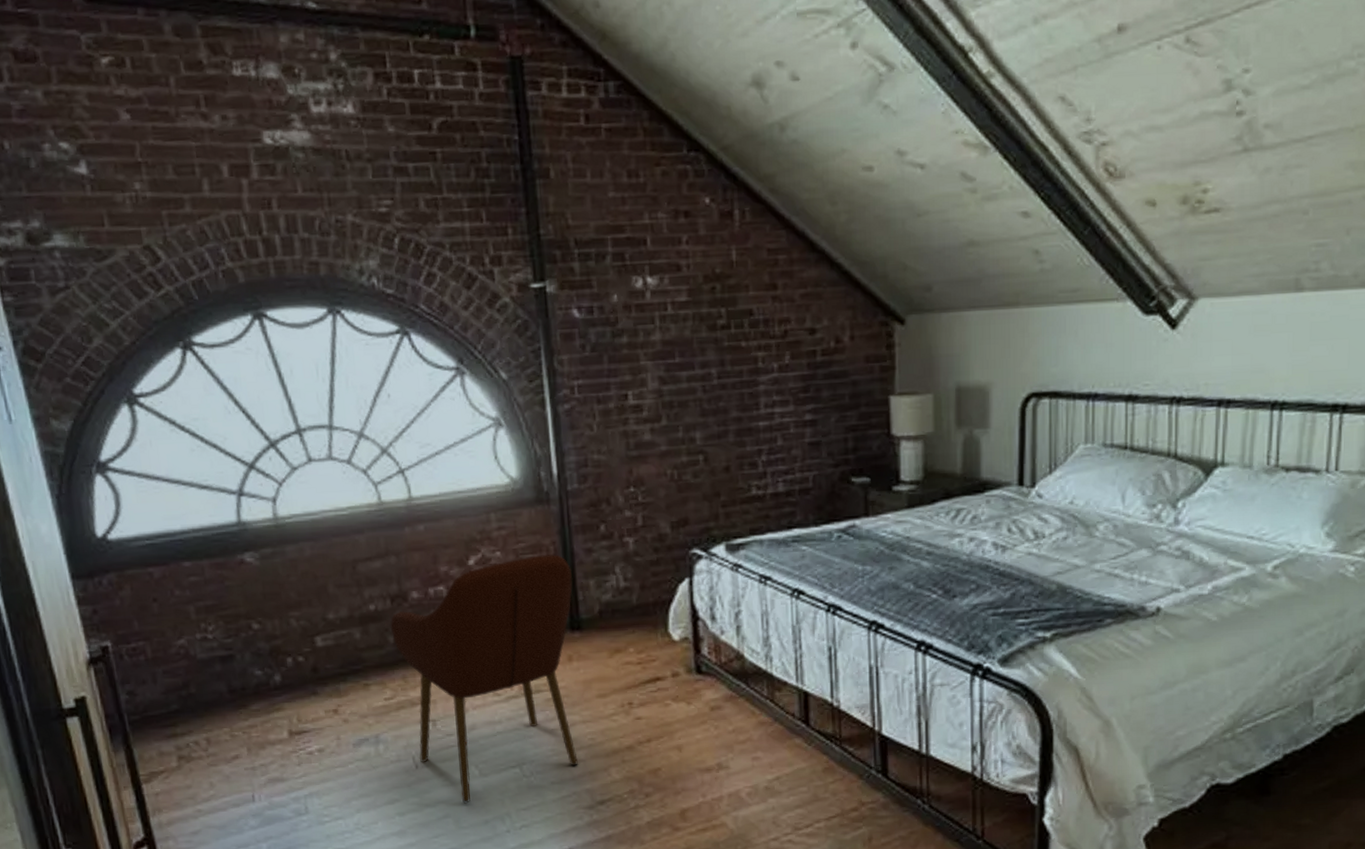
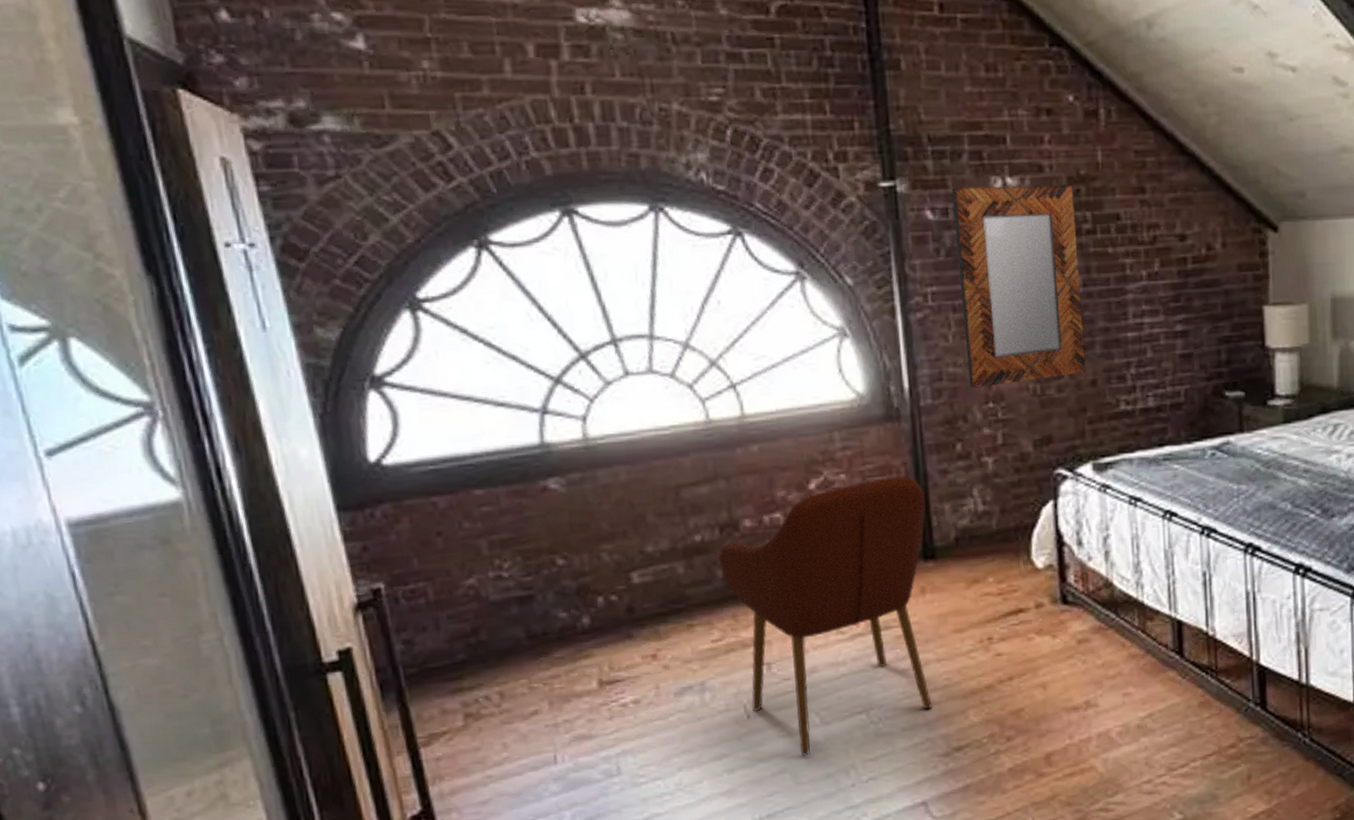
home mirror: none [597,283,720,474] -> present [952,185,1086,388]

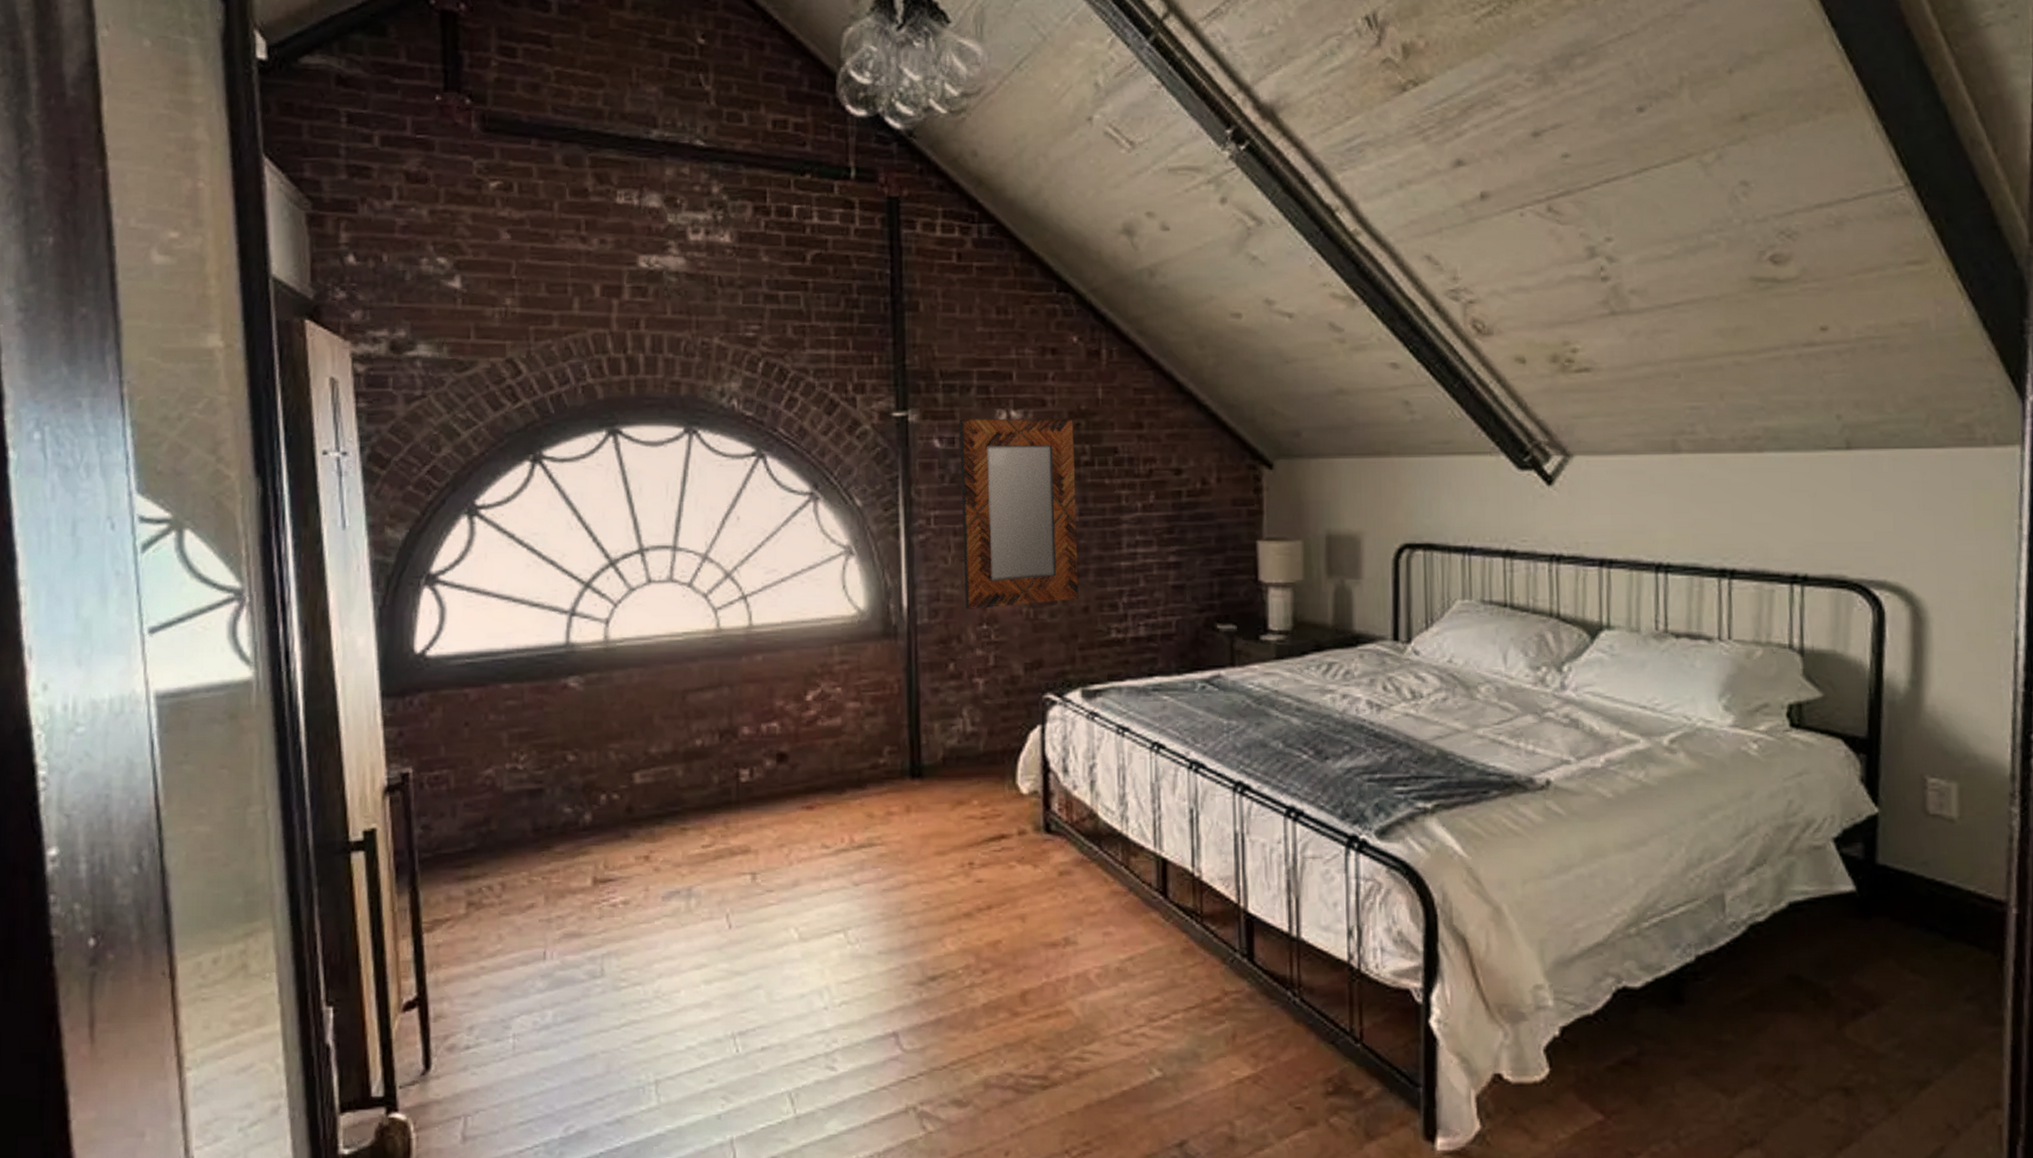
armchair: present [719,476,932,756] -> none [717,693,917,973]

